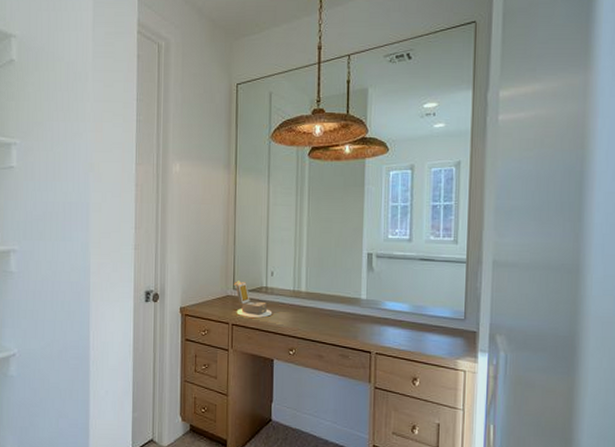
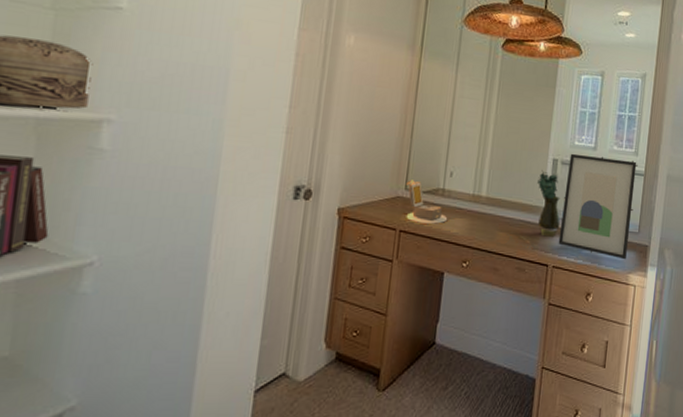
vase: none [353,265,380,326] -> present [536,170,560,237]
picture frame: none [379,246,458,346] -> present [558,153,638,260]

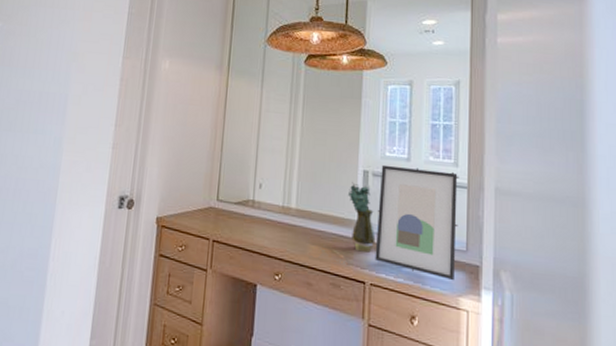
jewelry box: present [406,180,448,224] -> none [218,191,259,235]

